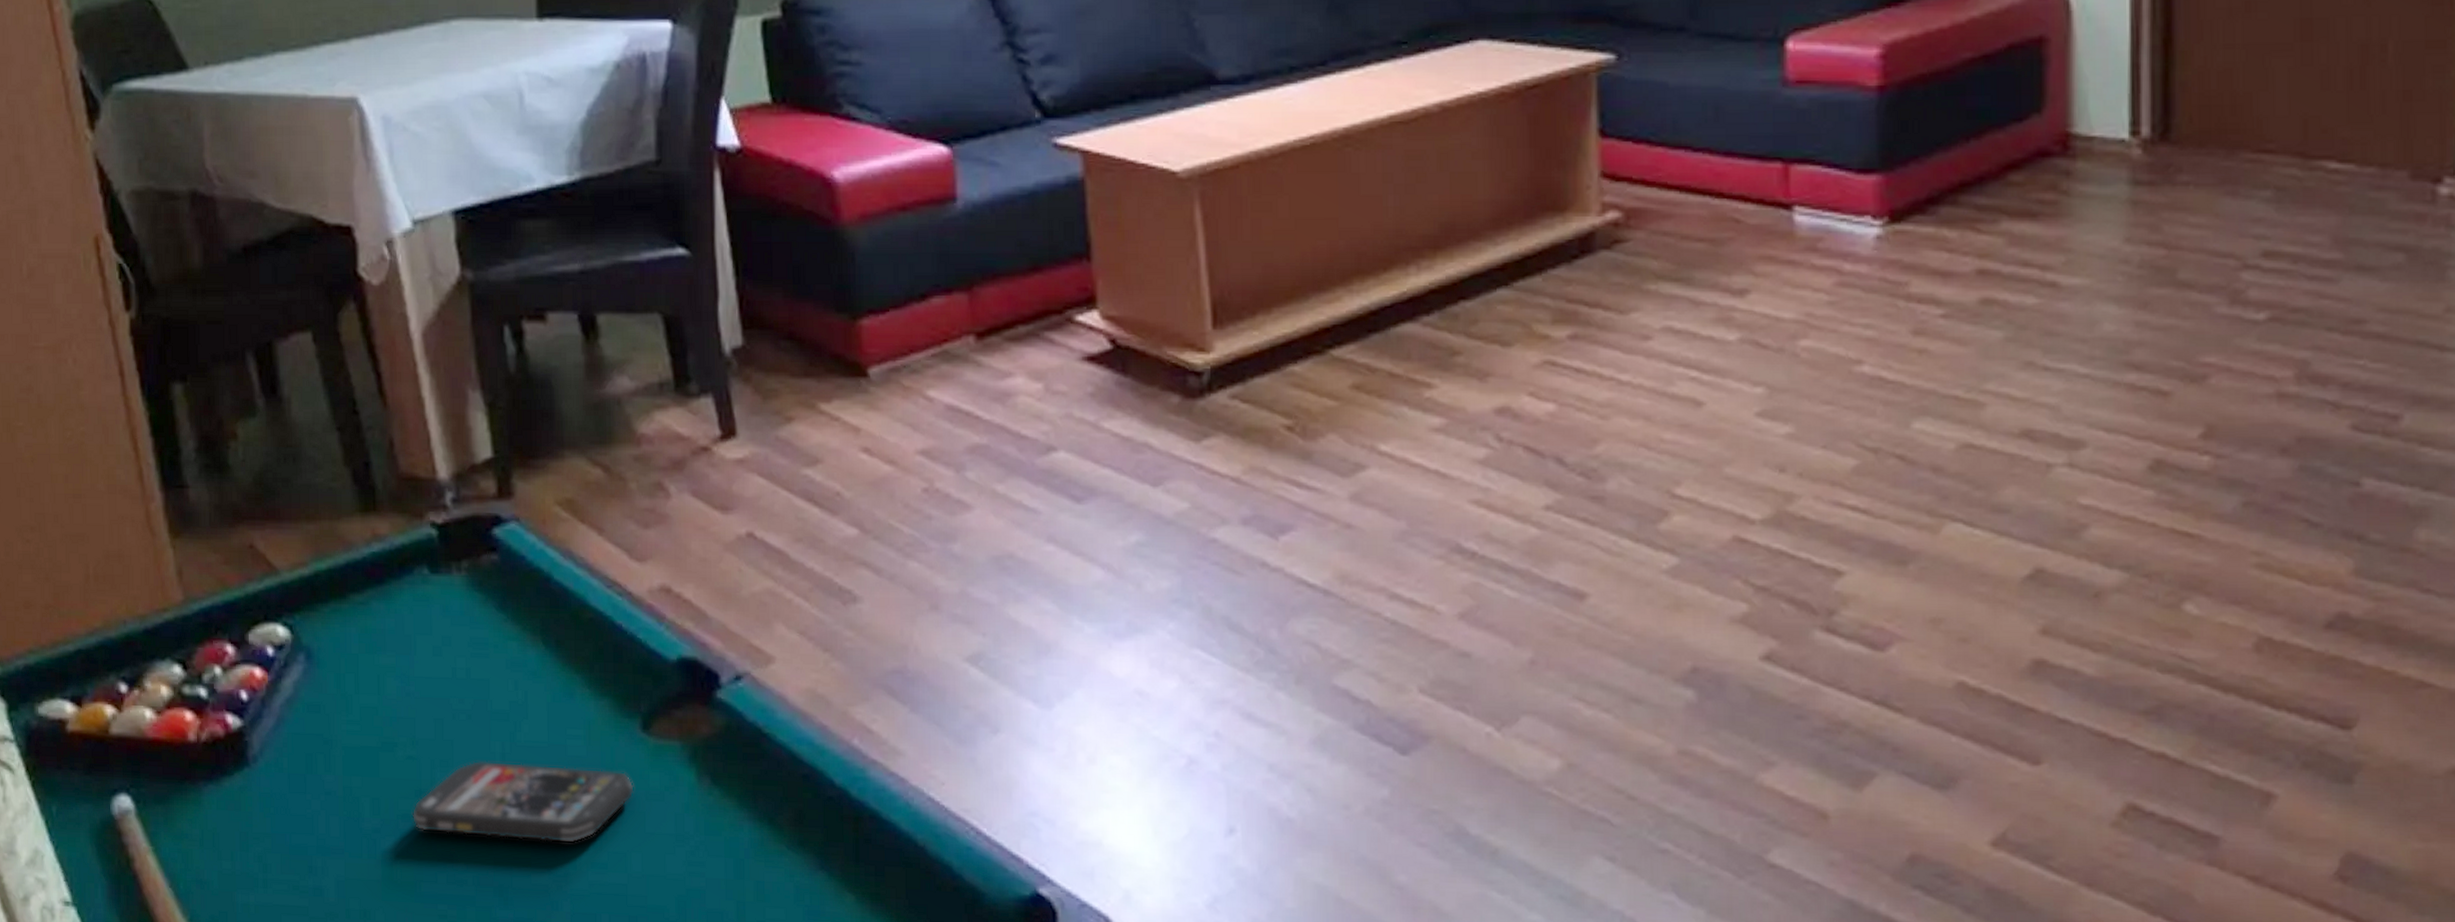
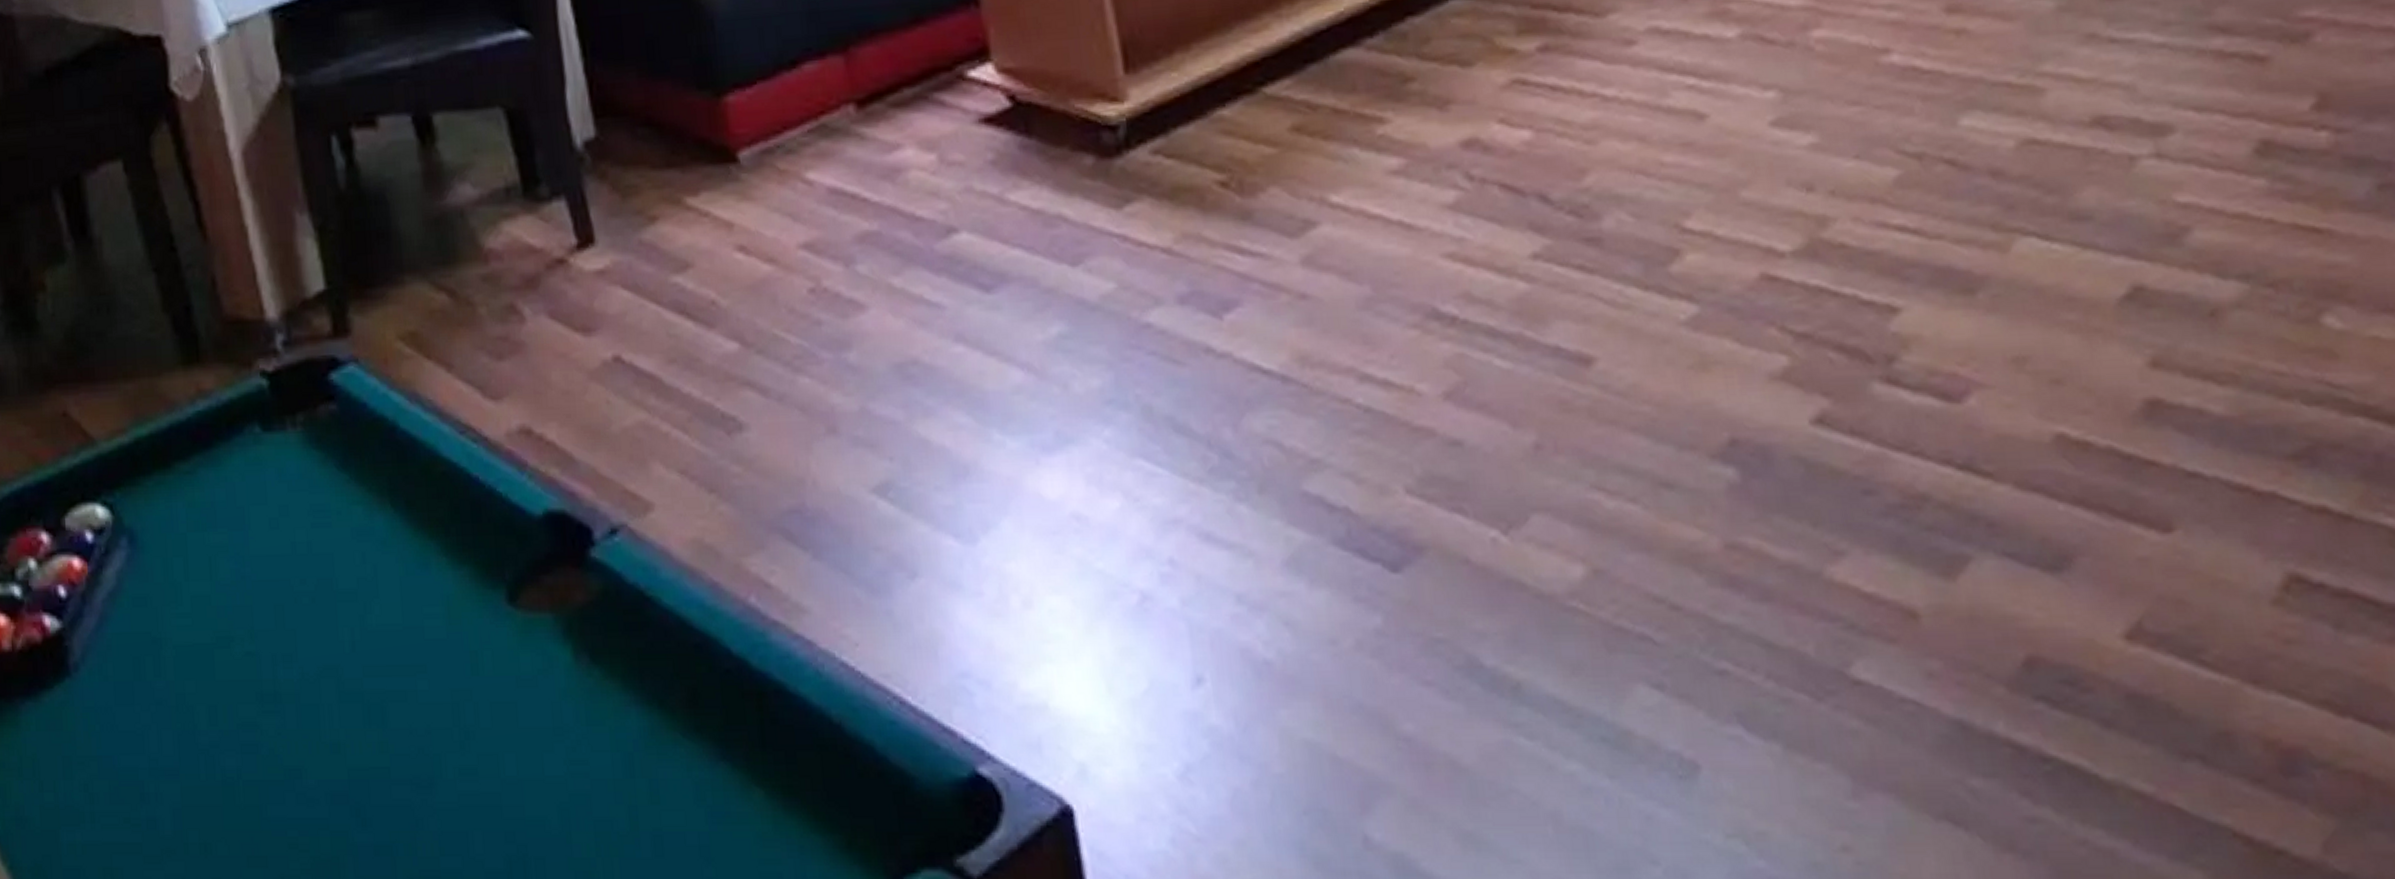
smartphone: present [411,760,634,844] -> none [253,651,503,747]

